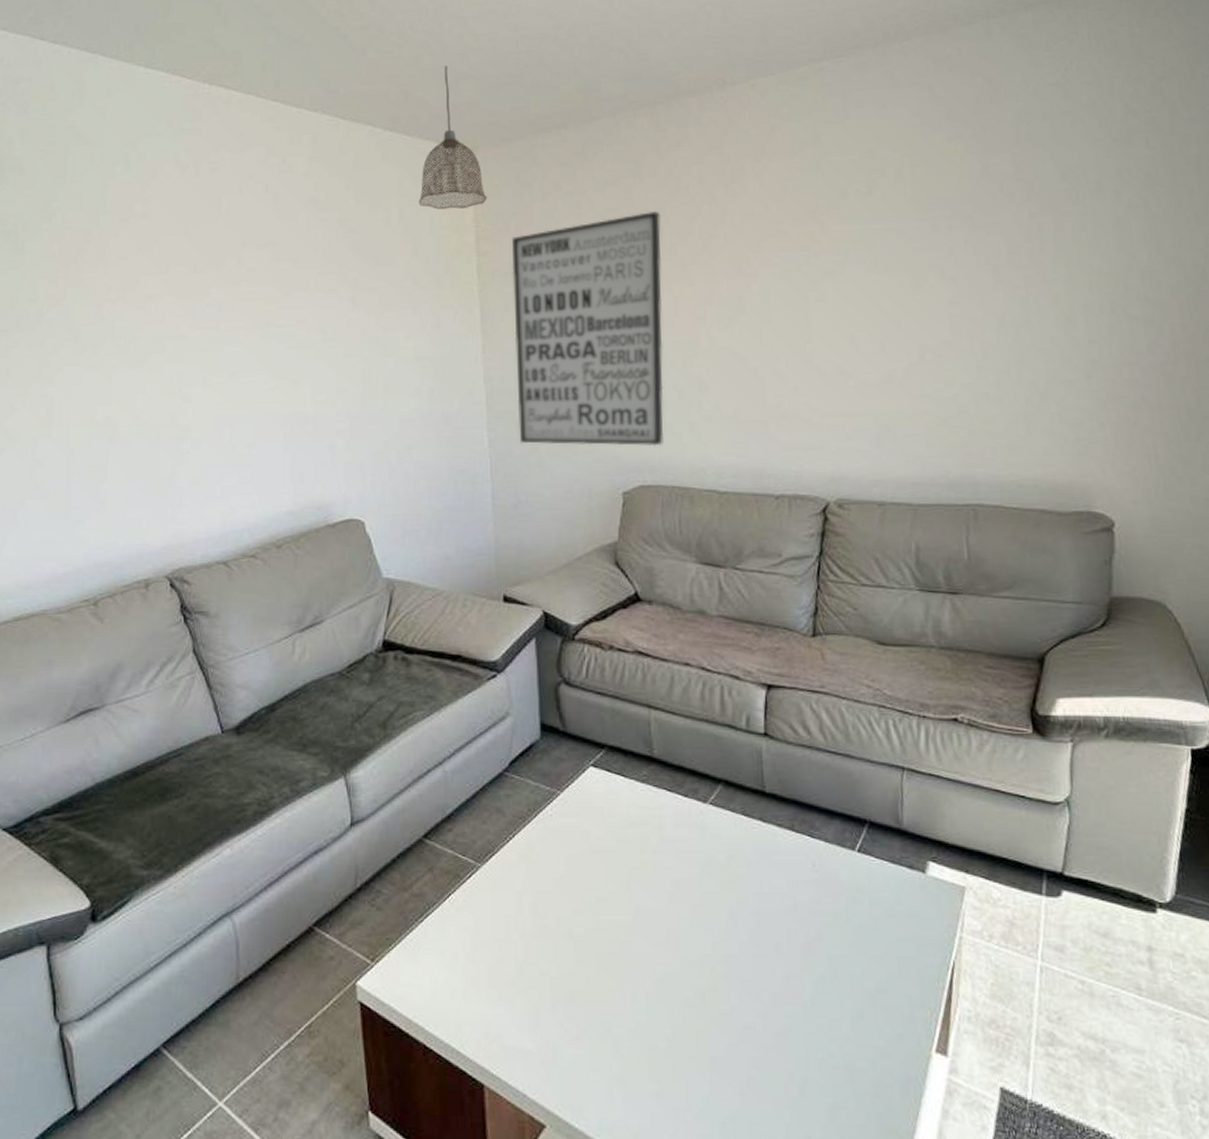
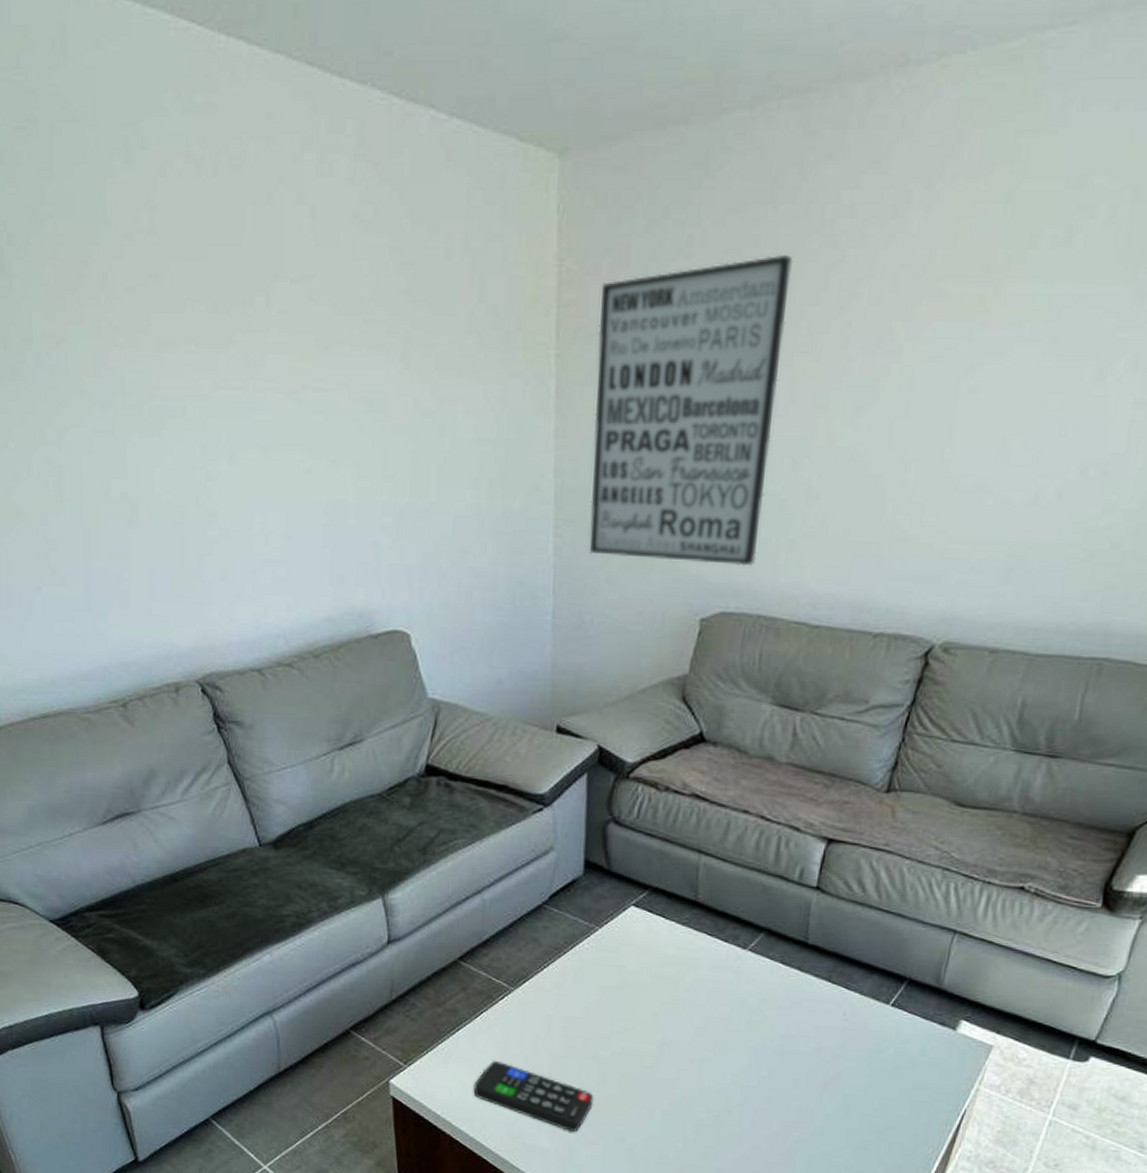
pendant lamp: present [418,65,487,209] -> none [489,17,576,239]
remote control: none [446,948,573,1026] -> present [473,1060,594,1132]

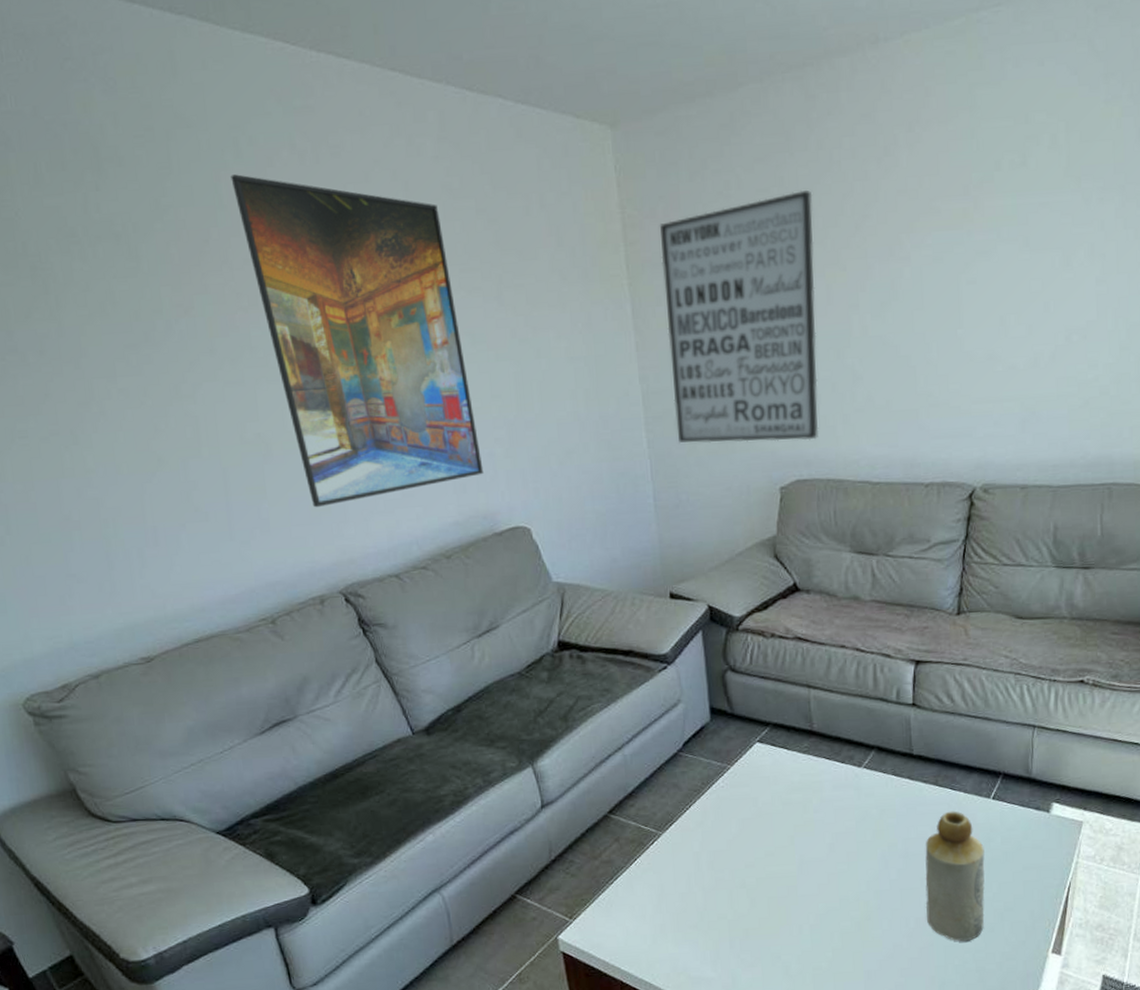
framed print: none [117,183,365,584] -> present [231,174,484,508]
remote control: present [473,1060,594,1132] -> none [636,902,747,958]
bottle: none [794,1012,873,1155] -> present [925,811,985,942]

